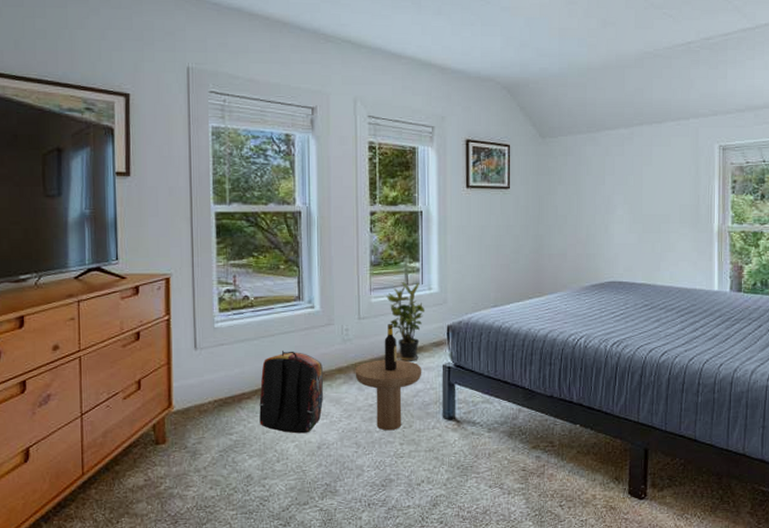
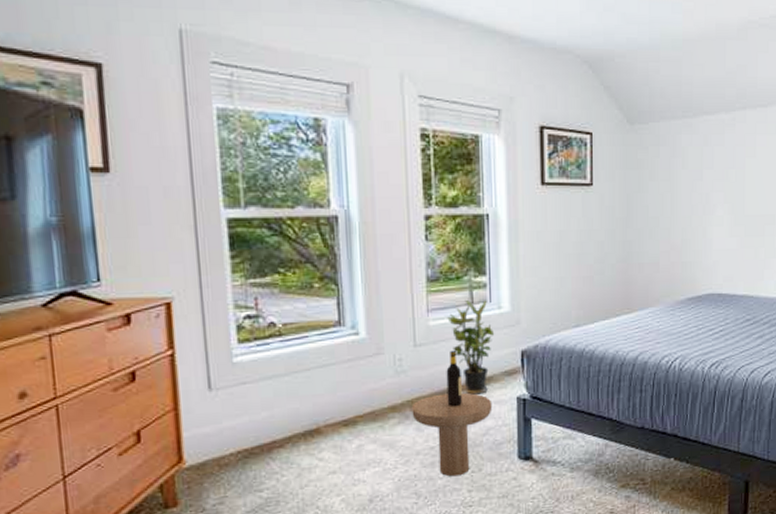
backpack: present [259,351,324,434] -> none [294,387,374,486]

